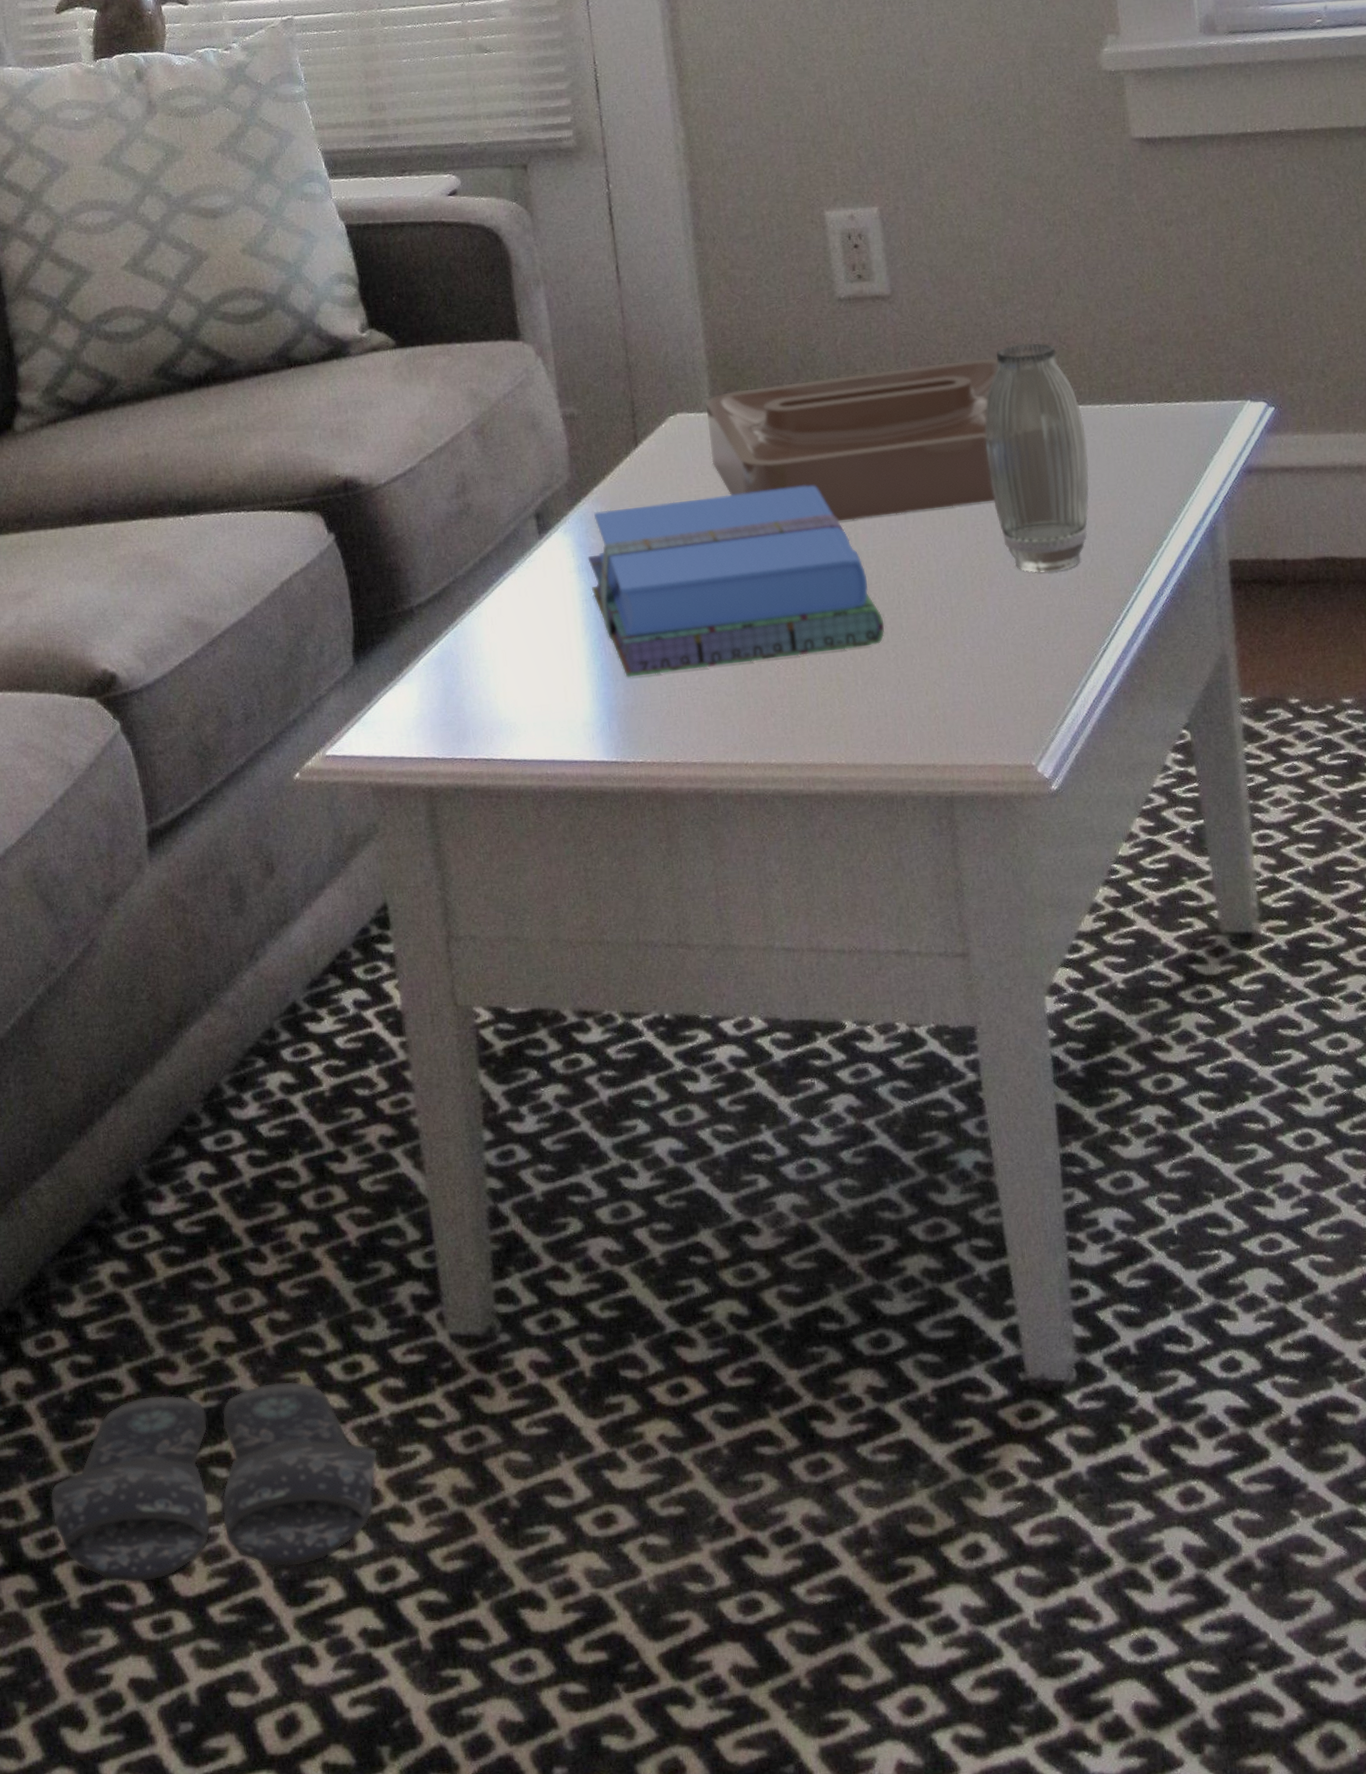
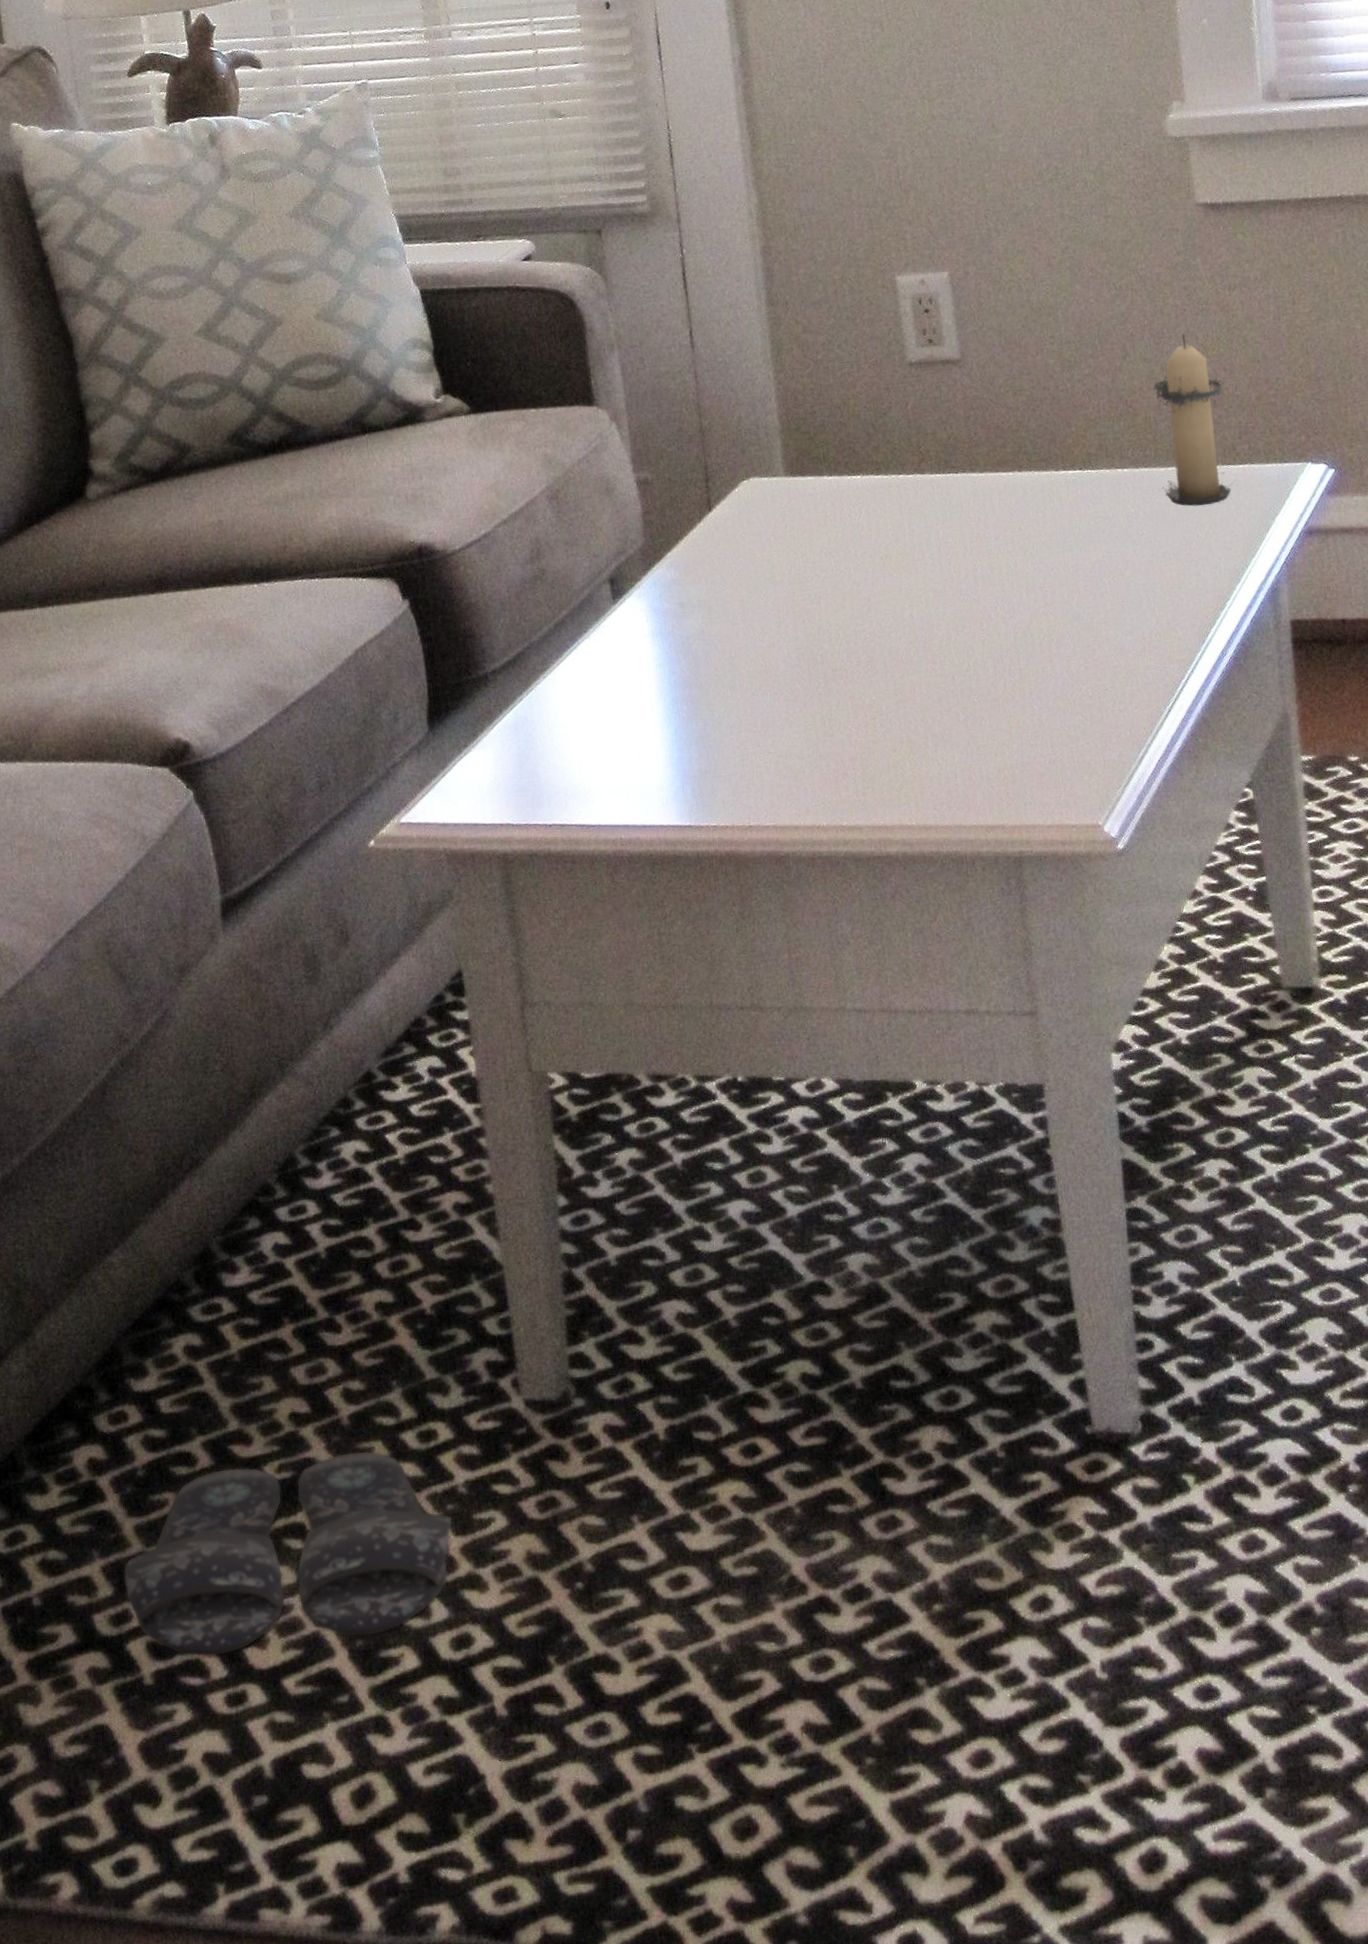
books: present [587,485,885,678] -> none [661,549,955,742]
decorative tray: present [706,358,999,521] -> none [778,421,1066,584]
vase: present [984,342,1089,573] -> none [1052,406,1155,634]
candle: none [1087,270,1170,444] -> present [1152,334,1233,507]

